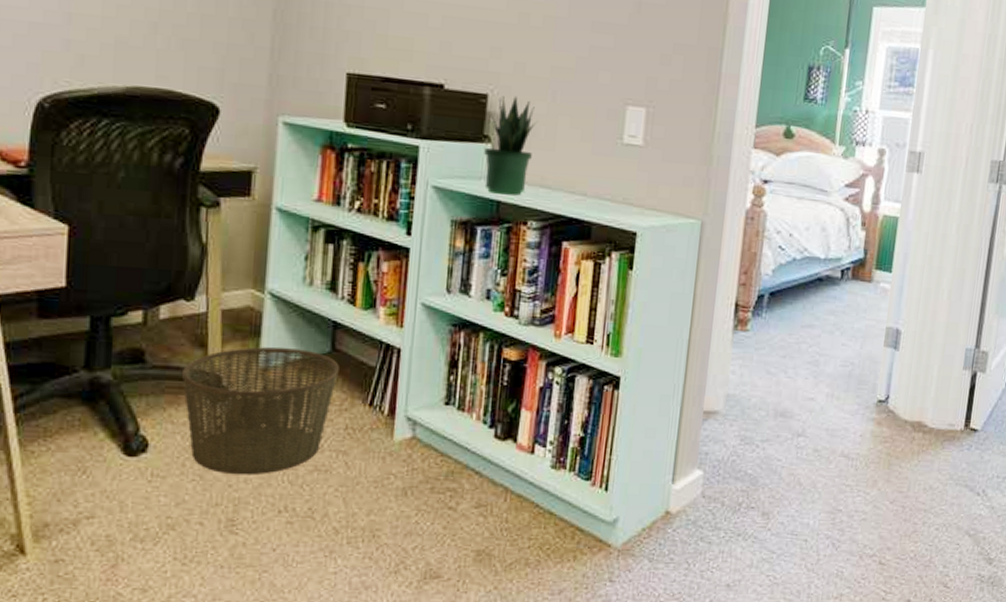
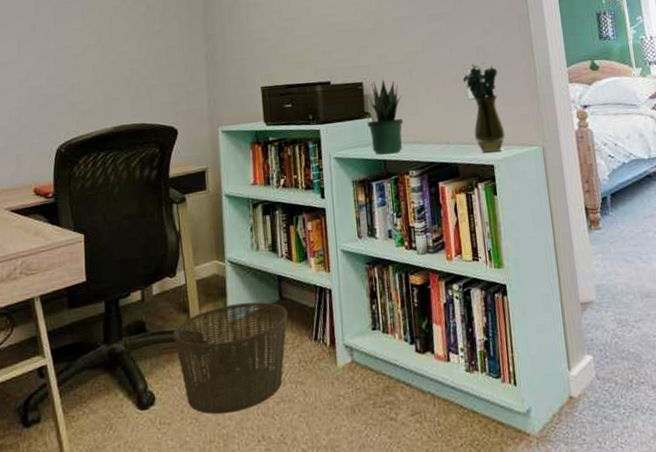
vase: none [619,99,668,217] -> present [462,64,506,153]

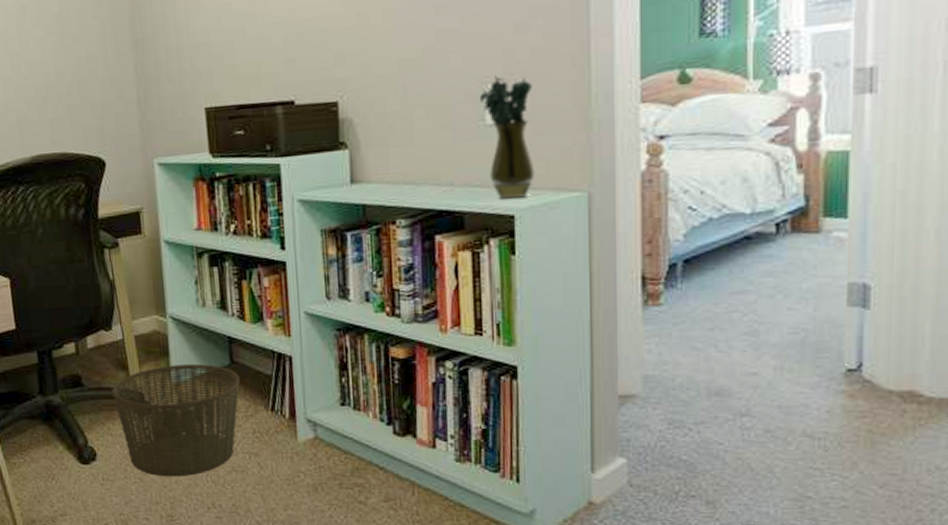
planter: present [366,79,403,155] -> none [342,97,392,198]

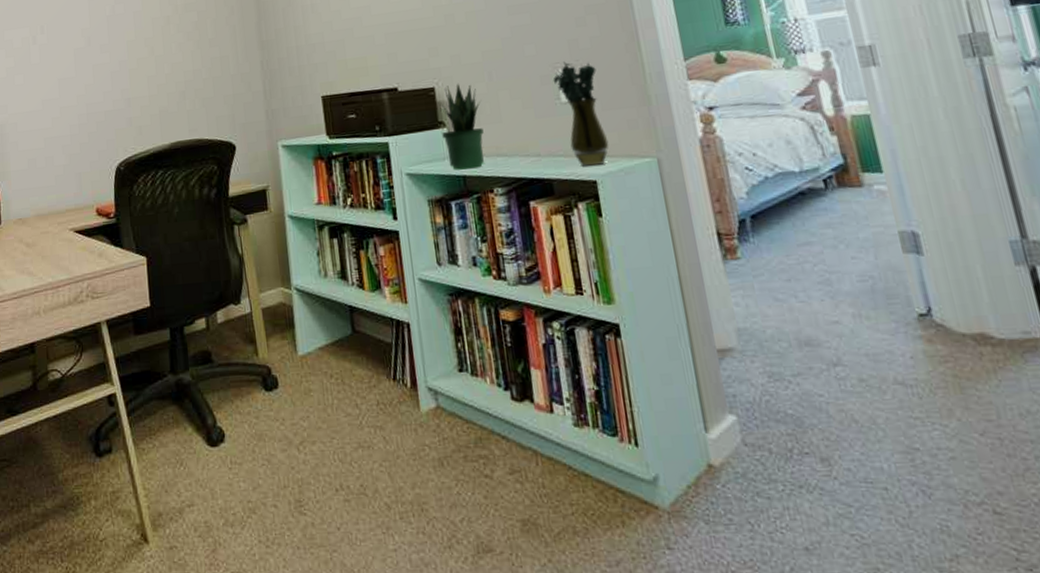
basket: present [111,363,240,477] -> none [240,334,363,457]
planter: none [342,97,392,198] -> present [439,83,484,170]

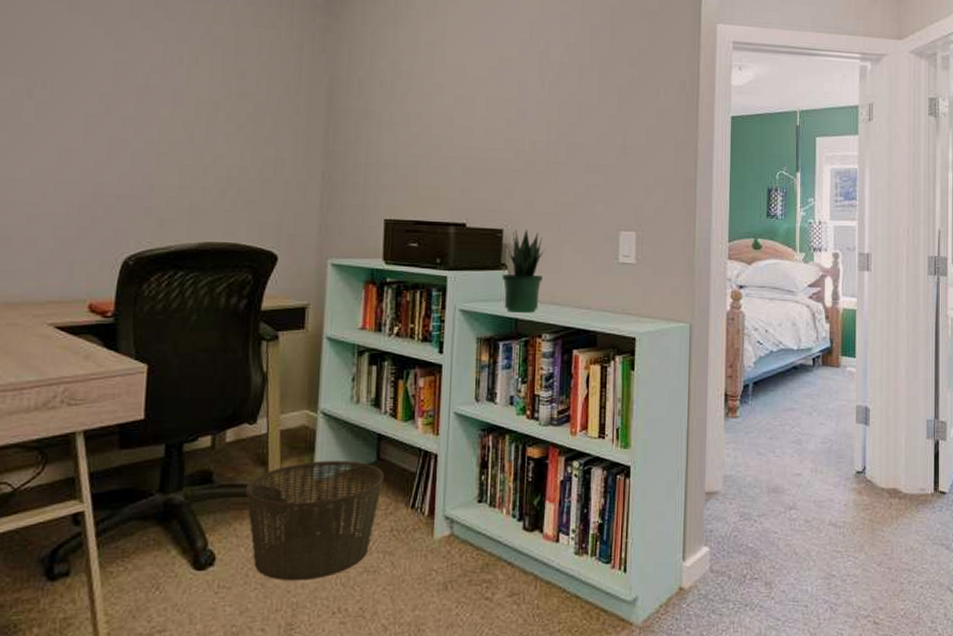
basket: none [240,334,363,457] -> present [245,460,384,581]
vase: present [553,61,610,166] -> none [615,225,654,324]

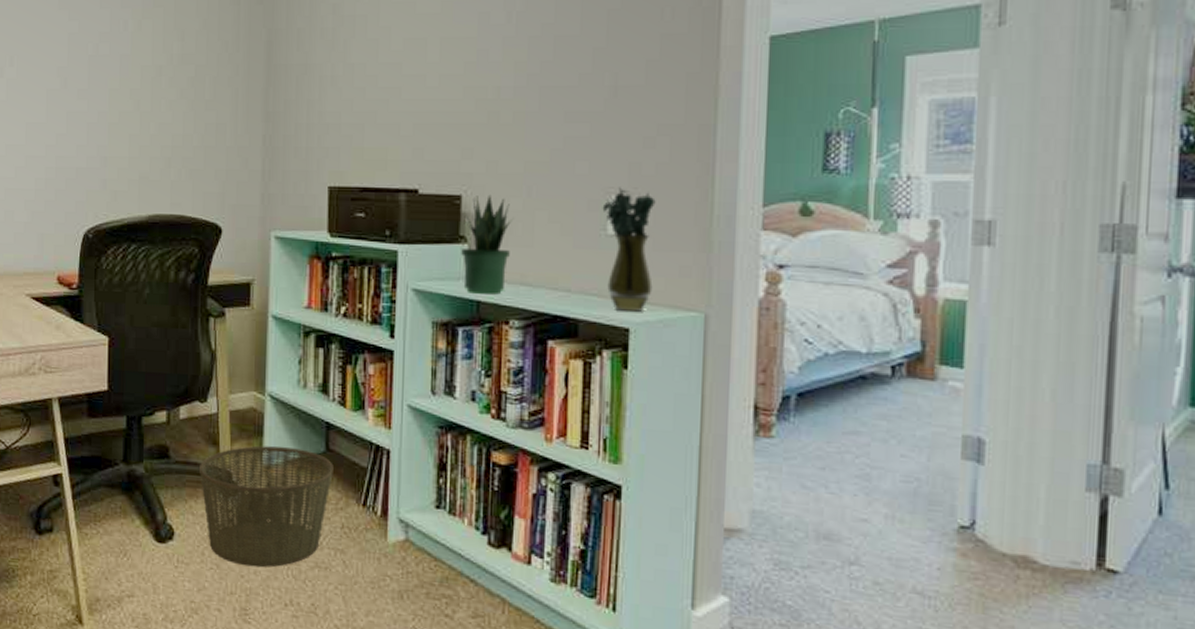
vase: none [615,225,654,324] -> present [602,187,656,312]

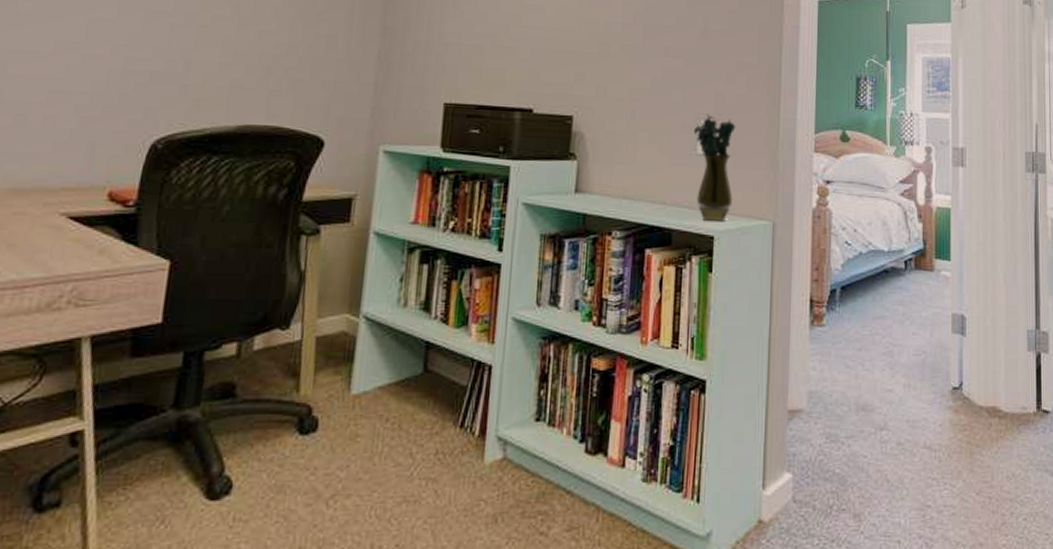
basket: present [198,445,334,567] -> none [271,371,431,513]
planter: present [461,194,514,295] -> none [570,116,619,208]

